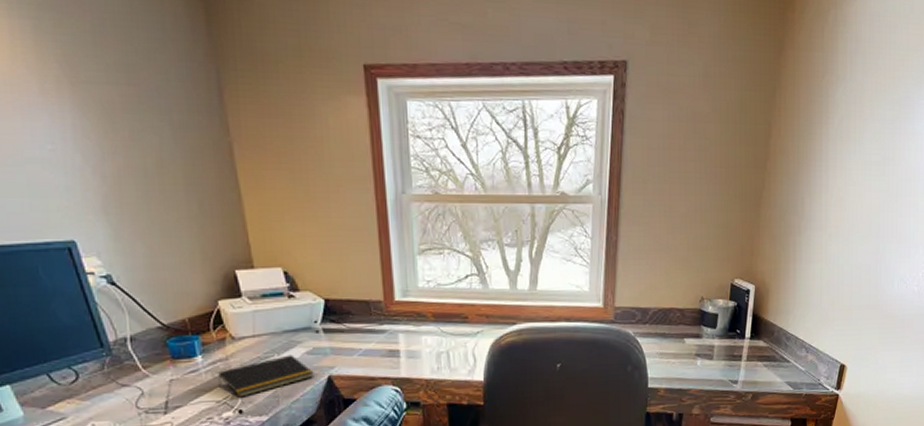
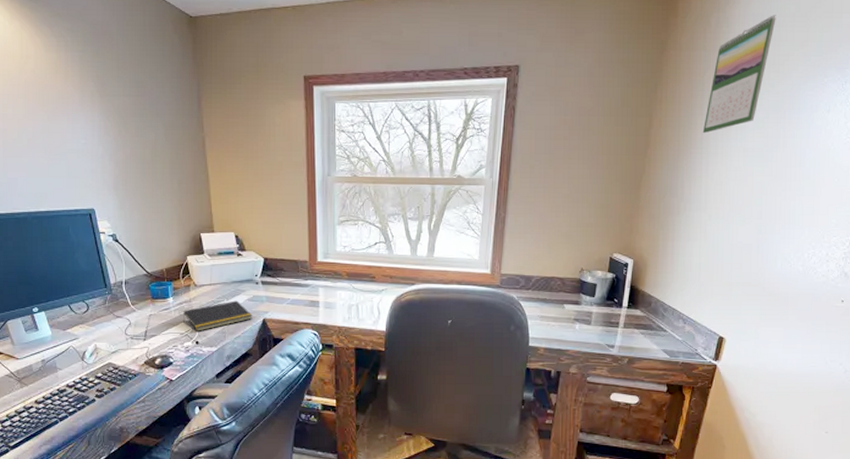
calendar: none [822,15,892,145] -> present [702,15,776,134]

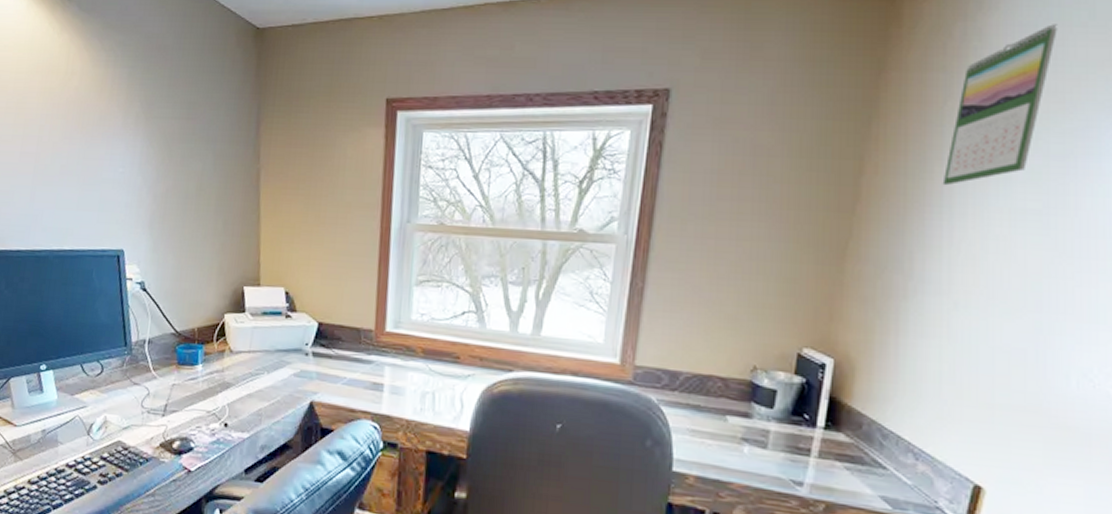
notepad: present [183,300,253,331] -> none [212,374,298,411]

